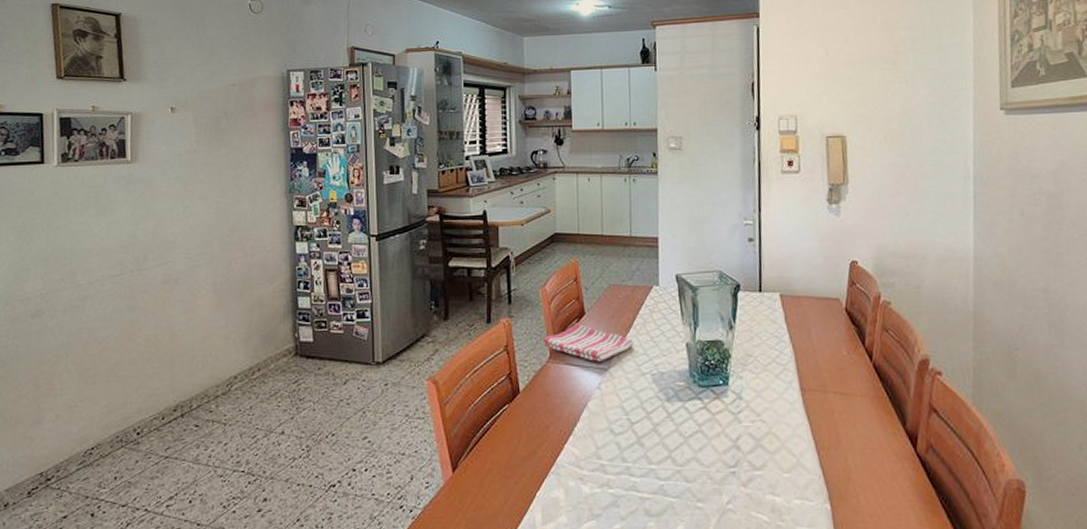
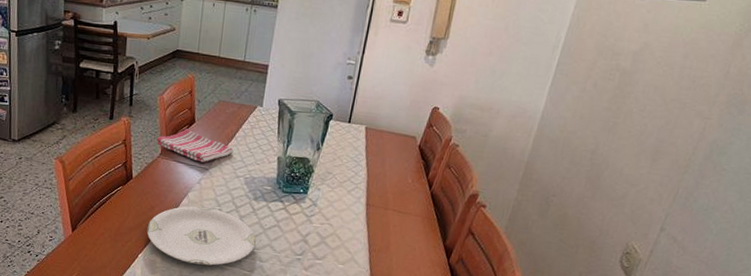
plate: none [543,418,678,498] -> present [146,206,256,266]

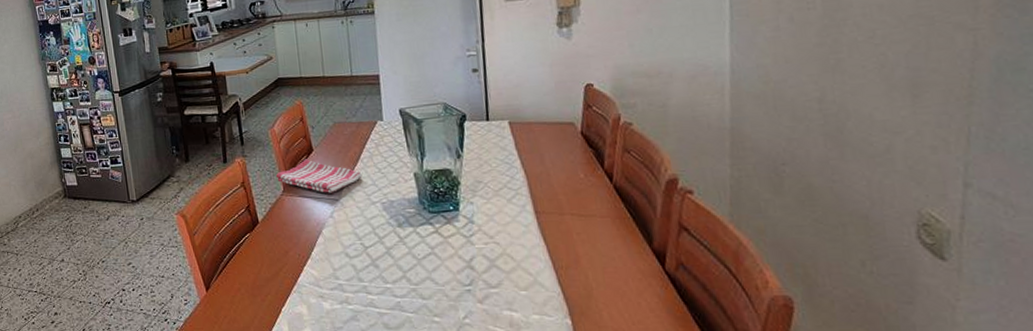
plate: present [146,206,256,266] -> none [285,243,412,313]

